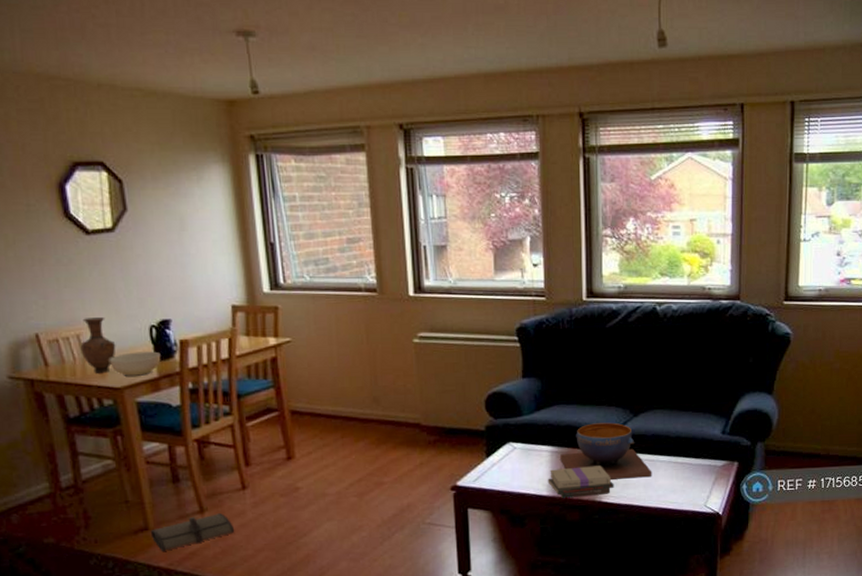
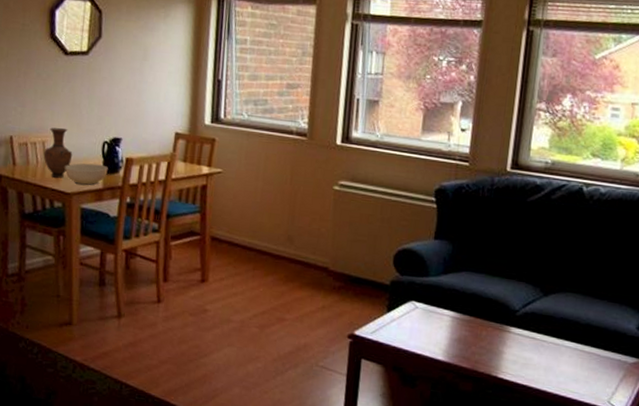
tool roll: present [150,513,235,551] -> none [73,320,145,347]
books: present [547,466,614,498] -> none [444,335,514,371]
decorative bowl: present [560,422,652,480] -> none [461,295,556,361]

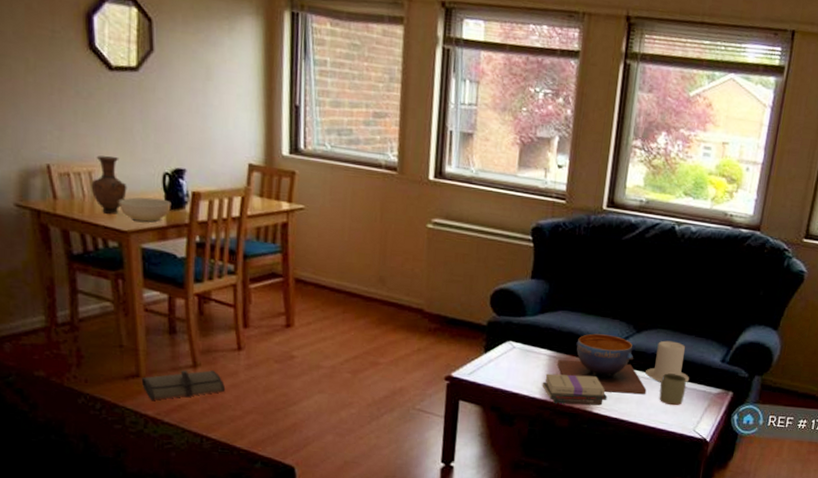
tool roll: none [73,320,145,347] -> present [141,370,226,400]
books: none [444,335,514,371] -> present [542,373,608,406]
decorative bowl: none [461,295,556,361] -> present [557,333,647,395]
candle: none [553,304,603,350] -> present [644,340,690,382]
mug: none [568,339,599,374] -> present [659,373,687,405]

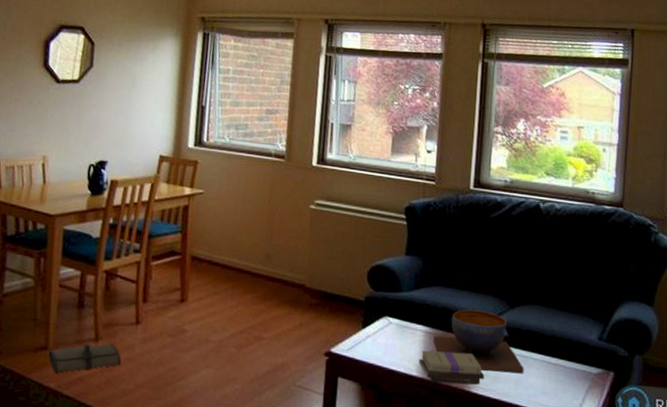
vase: present [91,155,127,214] -> none [29,151,59,200]
bowl: present [118,197,172,222] -> none [50,185,93,207]
candle: present [644,340,690,382] -> none [520,316,568,361]
mug: present [659,373,687,405] -> none [536,351,565,386]

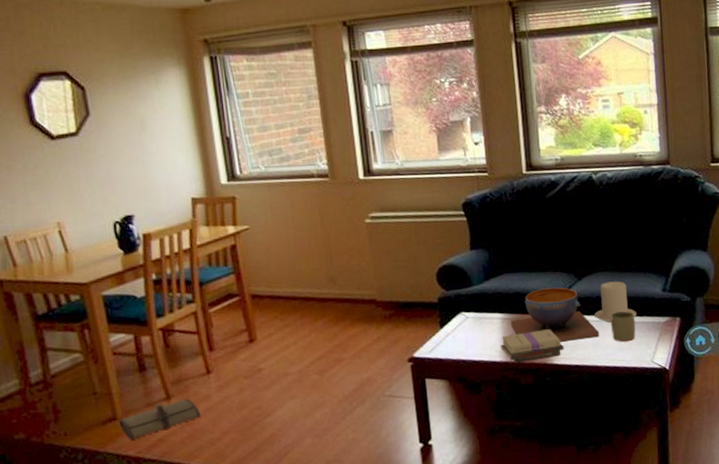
candle: none [520,316,568,361] -> present [593,281,637,323]
mug: none [536,351,565,386] -> present [611,311,636,342]

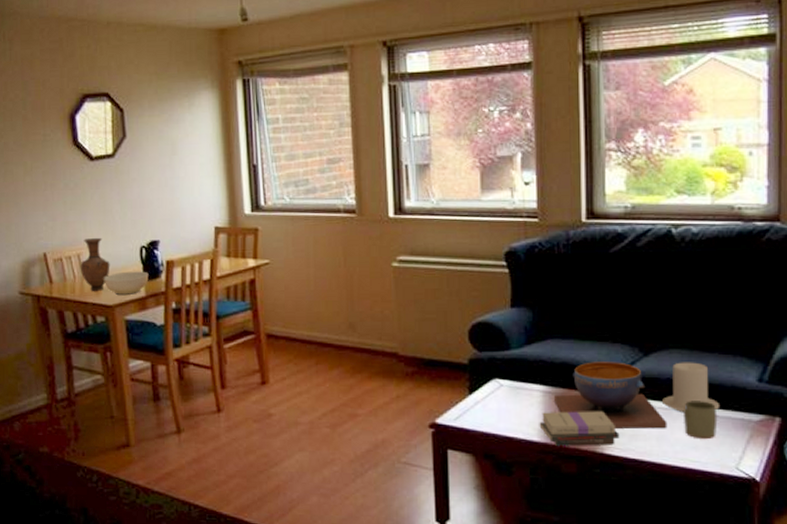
vase: none [47,216,82,271] -> present [80,237,110,291]
bowl: none [75,246,125,272] -> present [103,271,149,295]
tool roll: present [118,398,201,440] -> none [131,435,209,469]

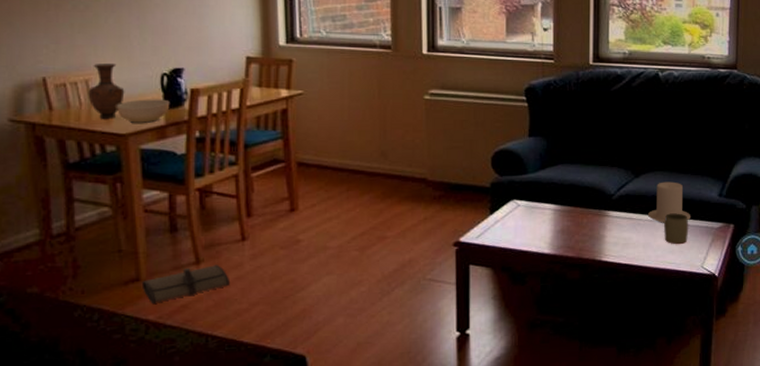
tool roll: none [131,435,209,469] -> present [141,265,231,304]
books: present [539,411,620,446] -> none [549,225,615,256]
decorative bowl: present [554,362,668,429] -> none [563,182,652,239]

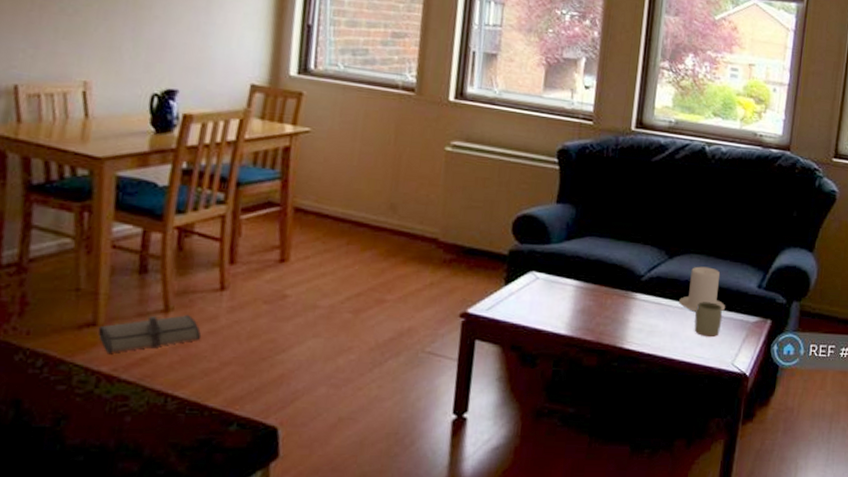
vase: present [88,63,125,119] -> none [64,75,108,139]
bowl: present [116,99,170,123] -> none [94,120,158,148]

